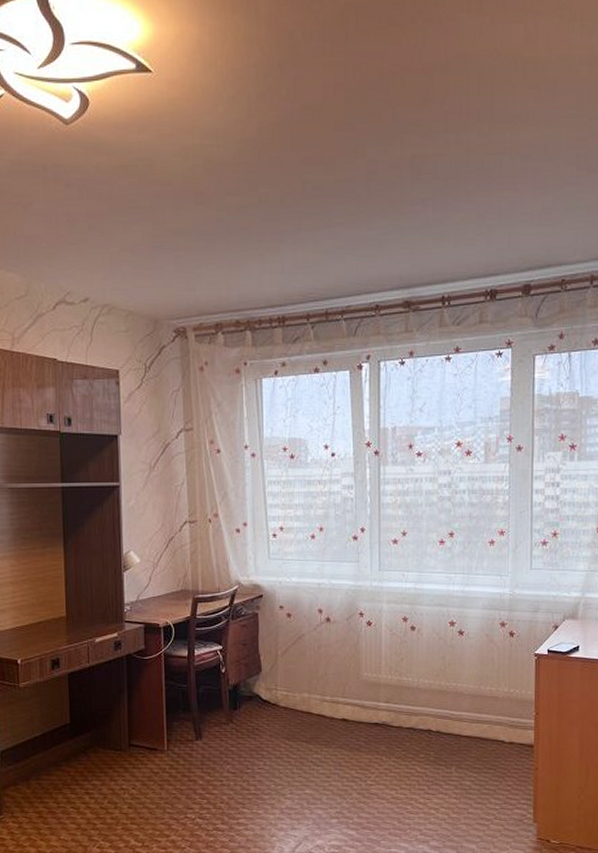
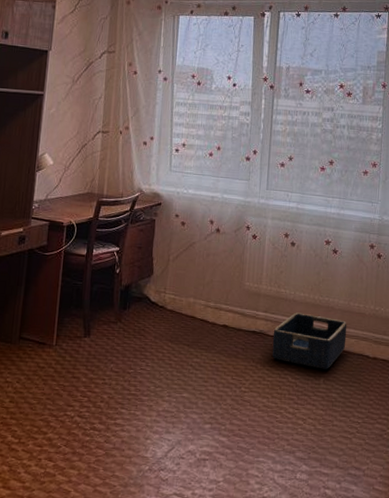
basket: none [397,701,479,757] -> present [272,312,347,369]

